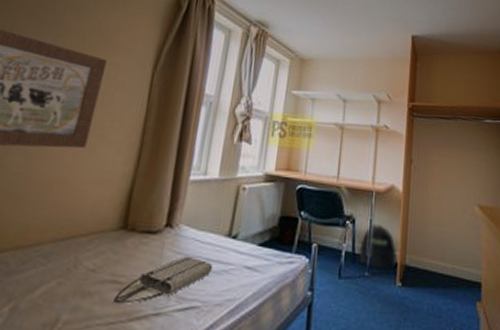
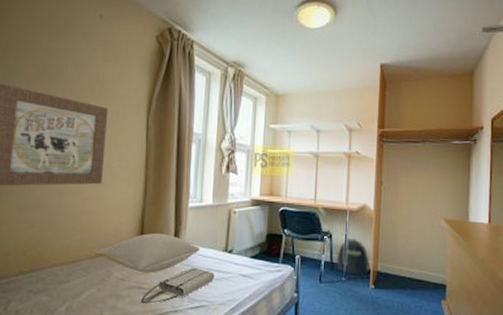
pillow: none [62,211,198,263] -> present [95,233,200,273]

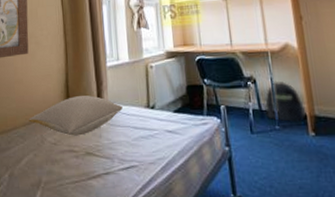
tote bag: present [140,267,215,304] -> none [73,126,141,167]

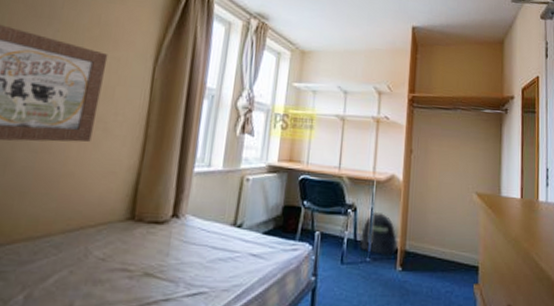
pillow: present [29,95,123,136] -> none [71,203,203,252]

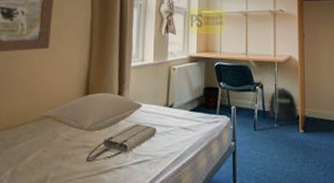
pillow: none [71,203,203,252] -> present [41,93,142,132]
tote bag: none [123,244,220,291] -> present [85,123,157,162]

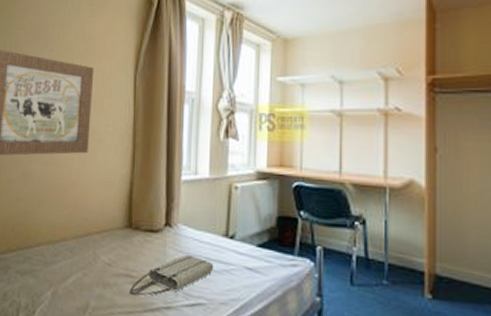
pillow: present [41,93,142,132] -> none [81,211,195,259]
backpack: present [268,87,299,121] -> none [374,225,425,279]

